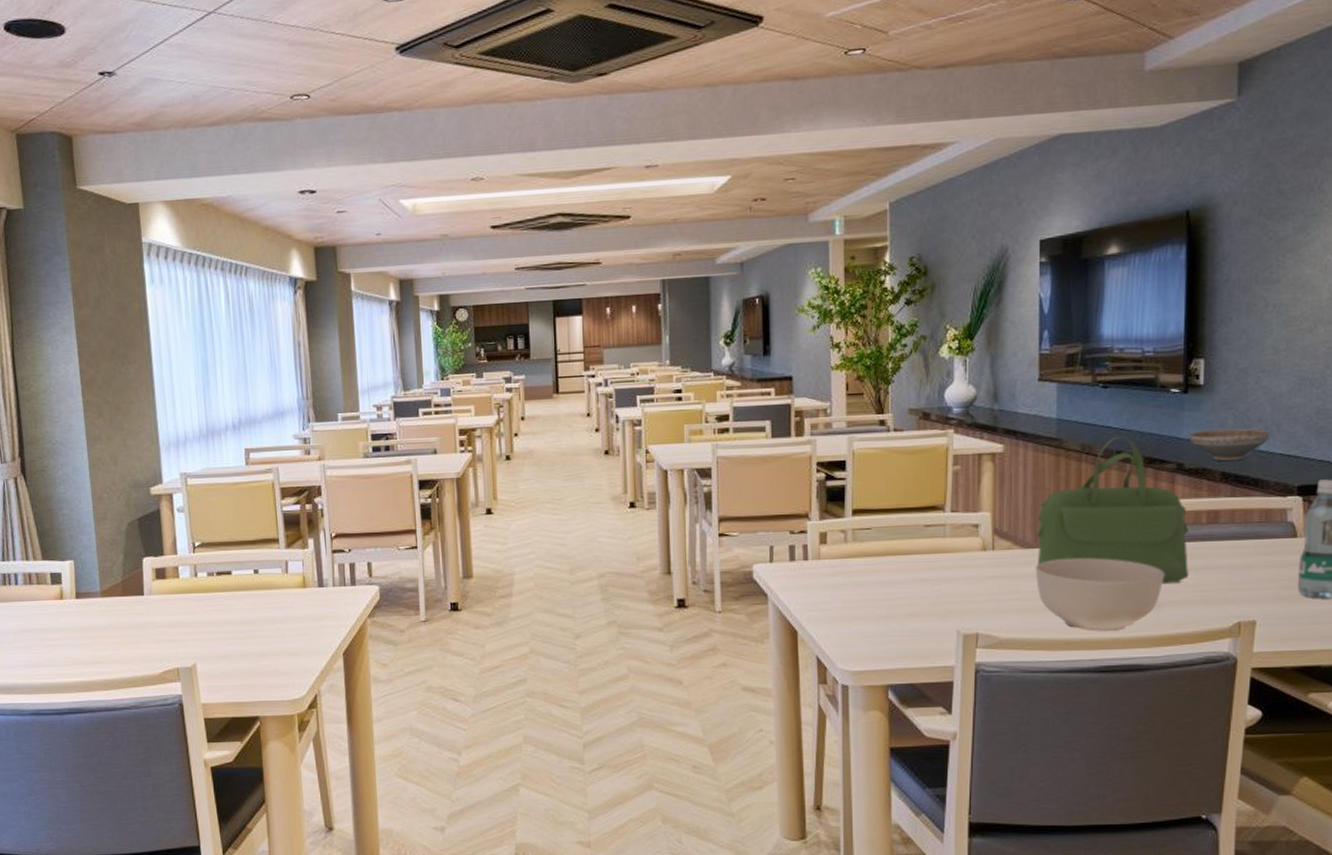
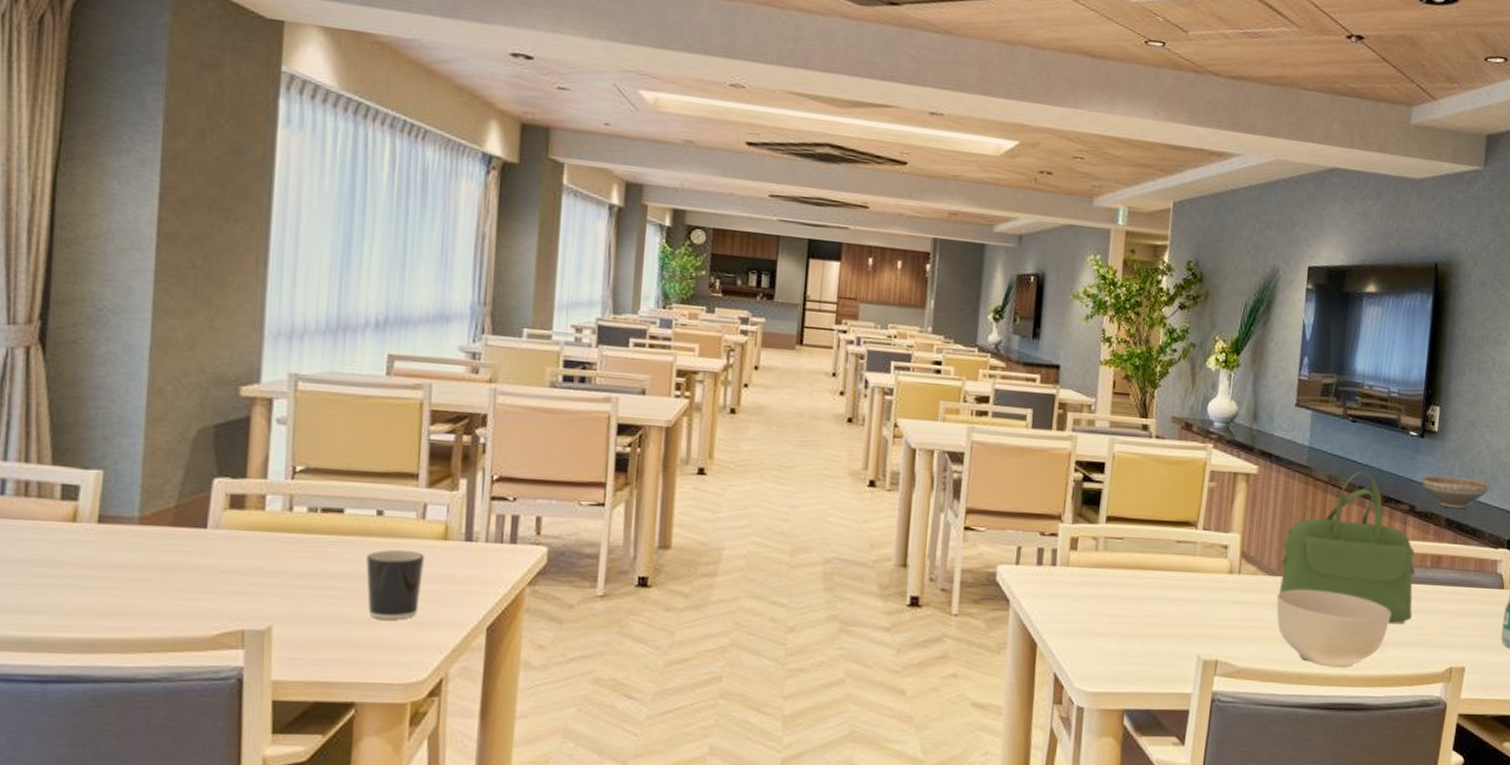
mug: none [251,598,293,652] -> present [366,549,424,620]

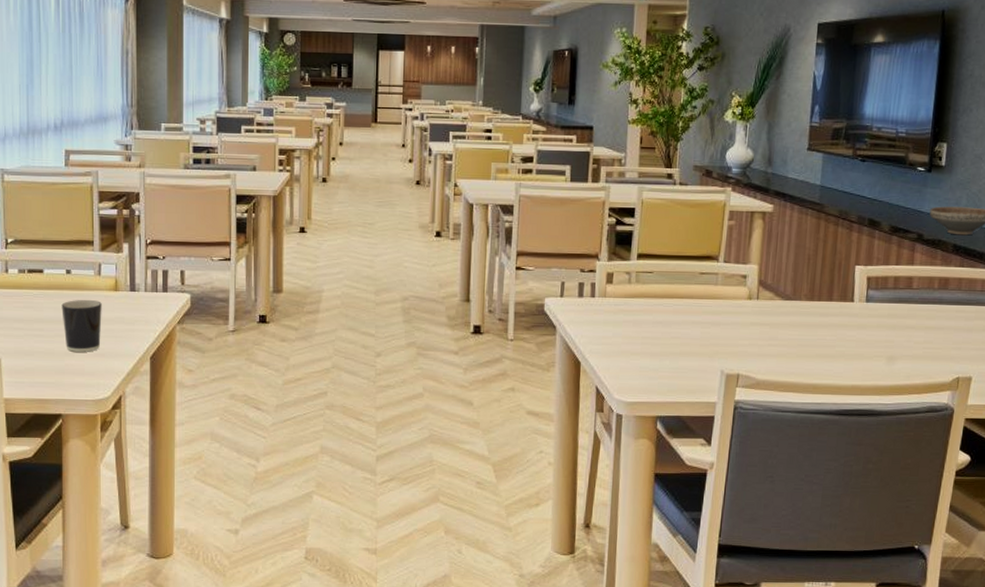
bowl: present [1276,589,1392,668] -> none [792,311,900,379]
handbag: present [1278,471,1415,624] -> none [794,205,923,339]

